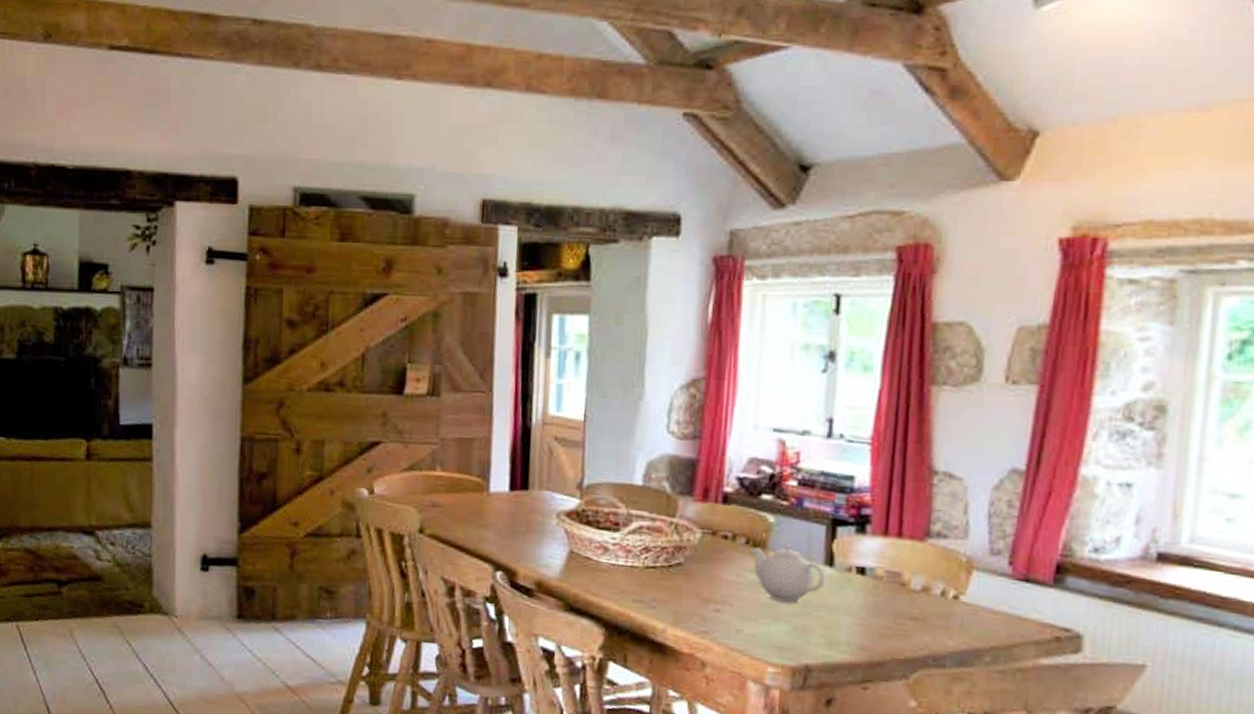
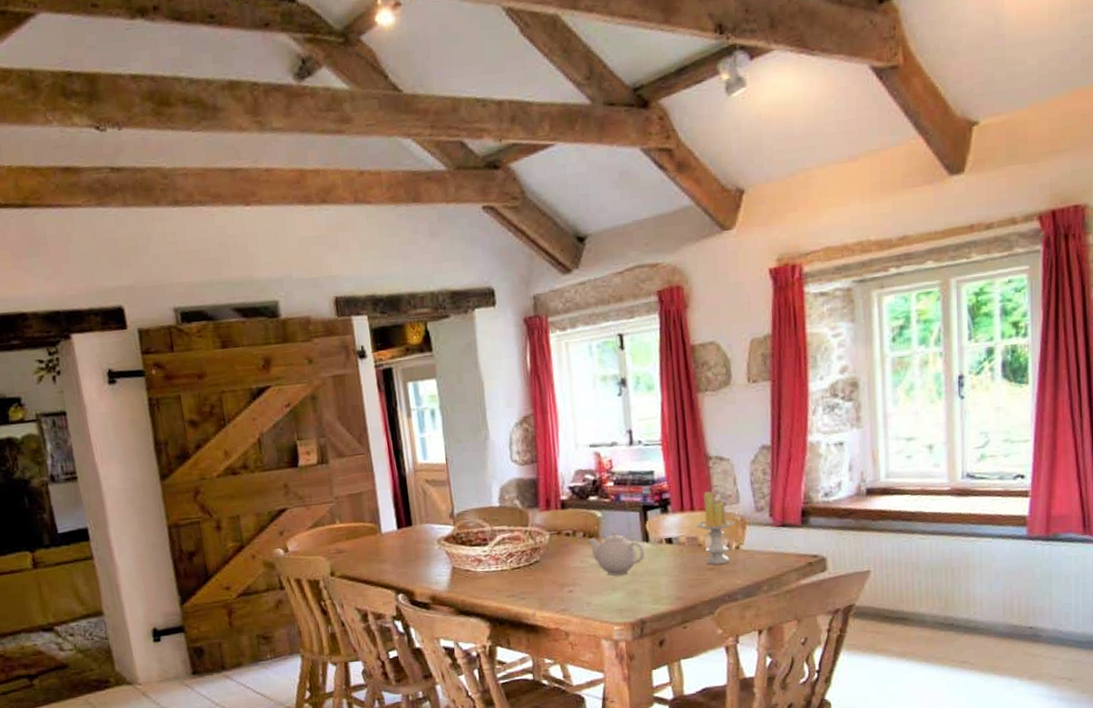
candle: none [902,515,957,616] -> present [696,491,735,565]

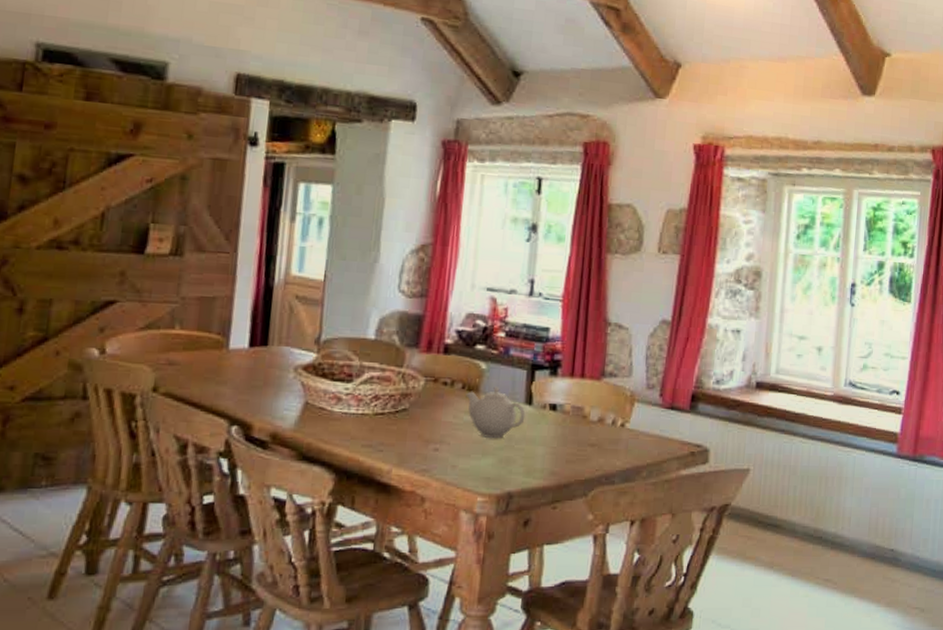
candle: present [696,491,735,565] -> none [584,358,624,442]

